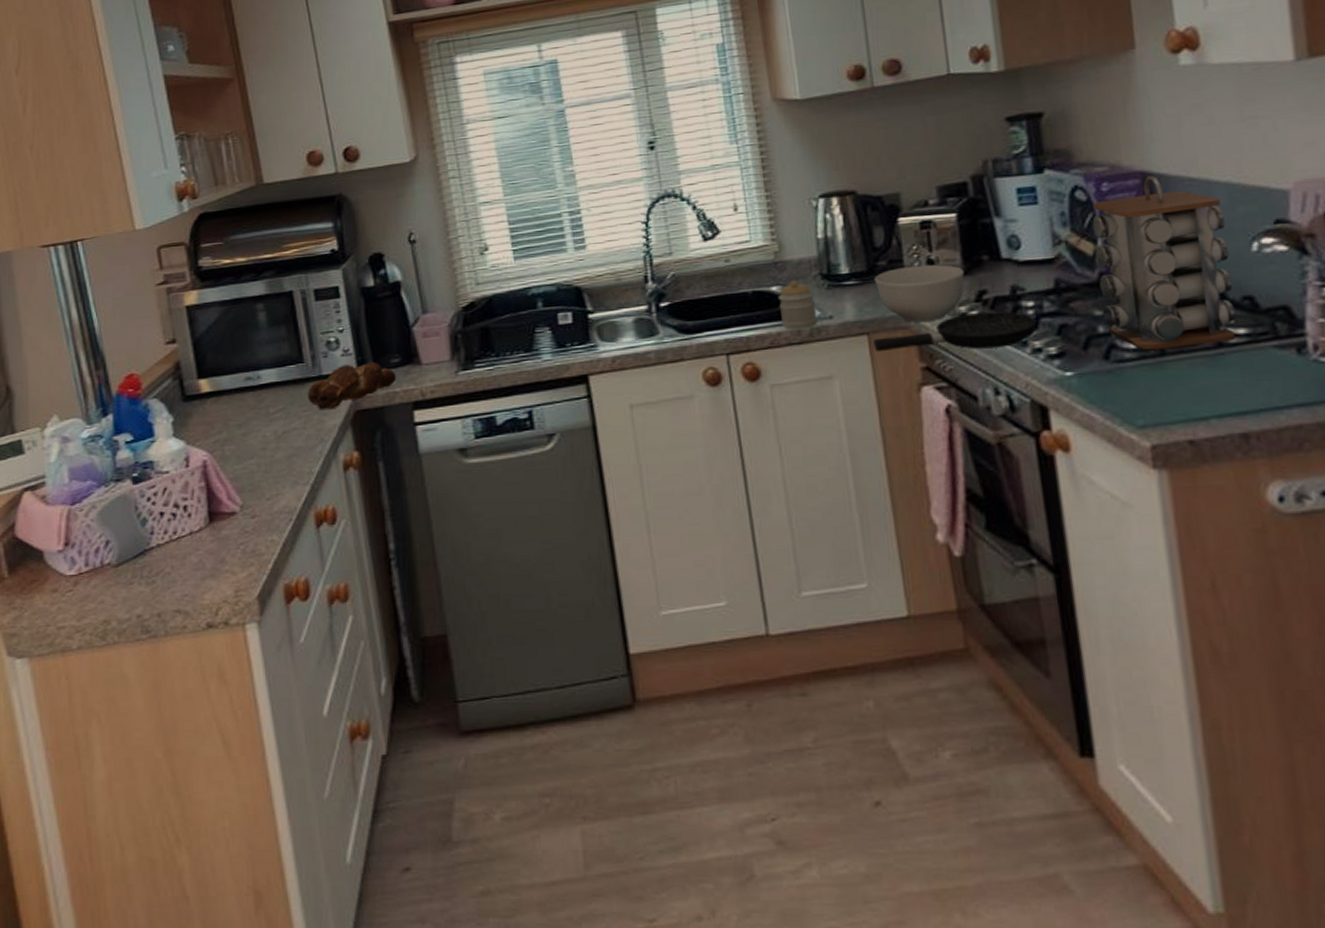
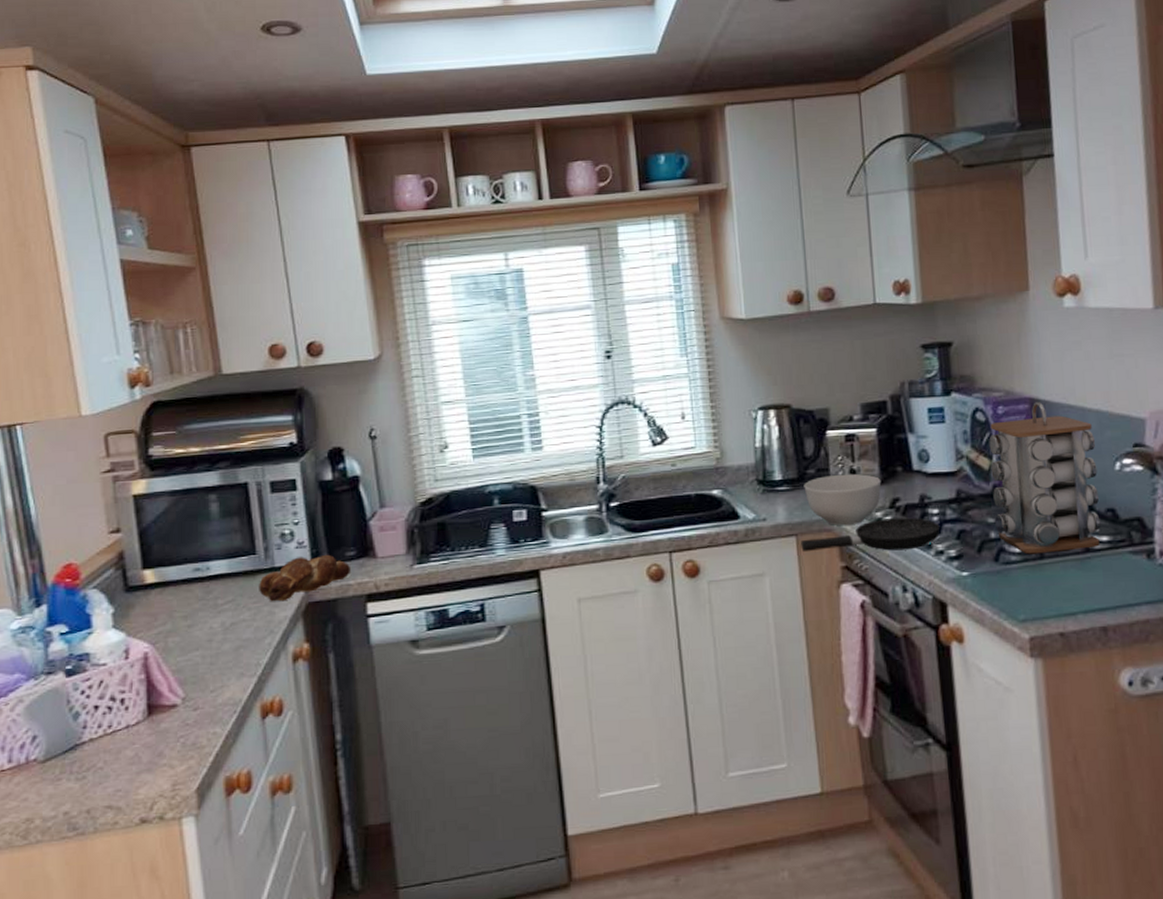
jar: present [778,280,818,330] -> none [718,485,753,531]

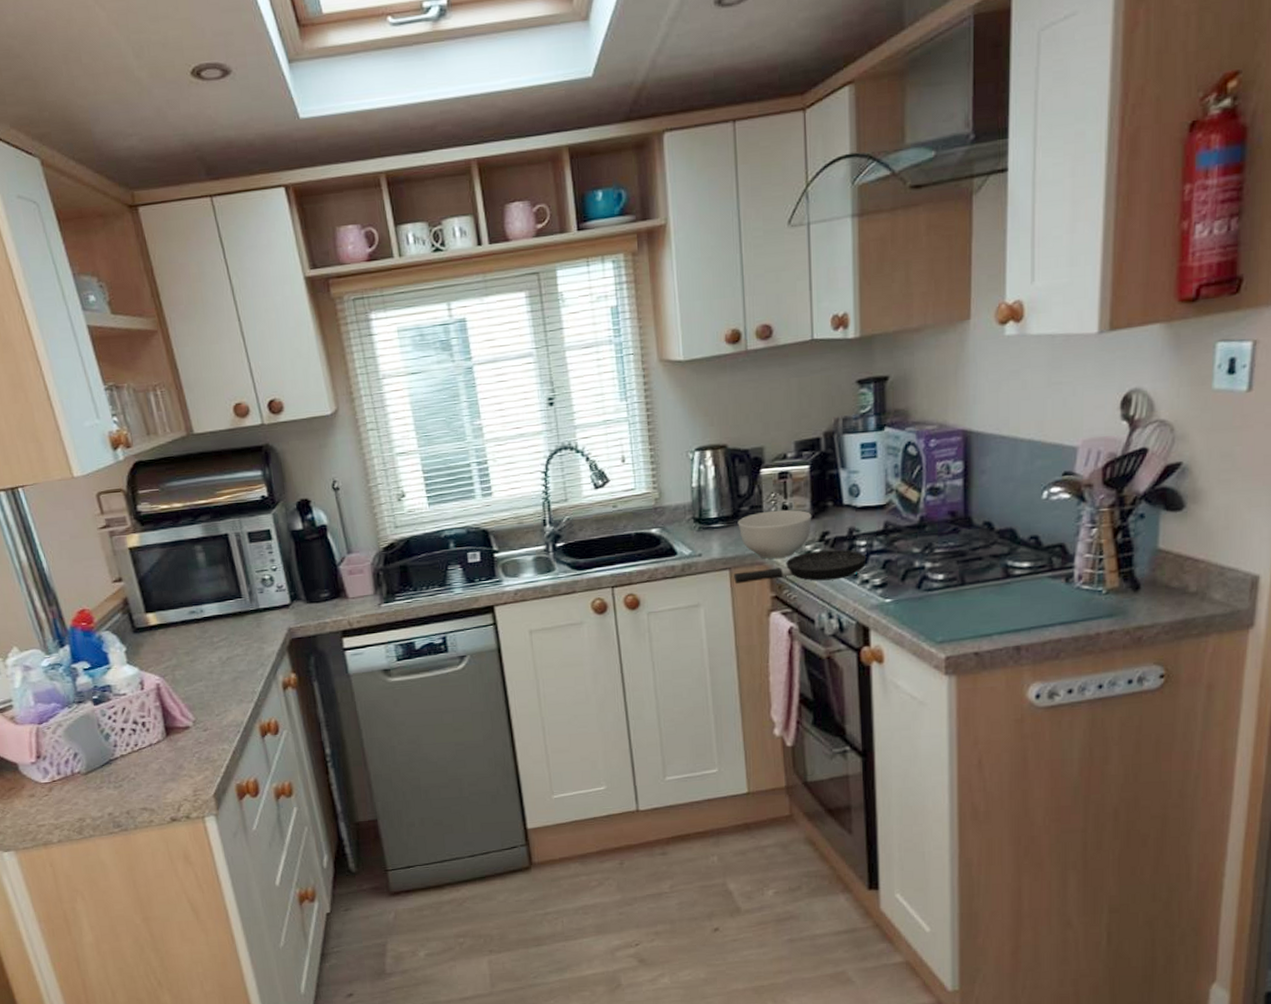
bread loaf: present [259,554,352,602] -> none [247,596,327,639]
spice rack: present [989,402,1101,554] -> none [919,434,1025,581]

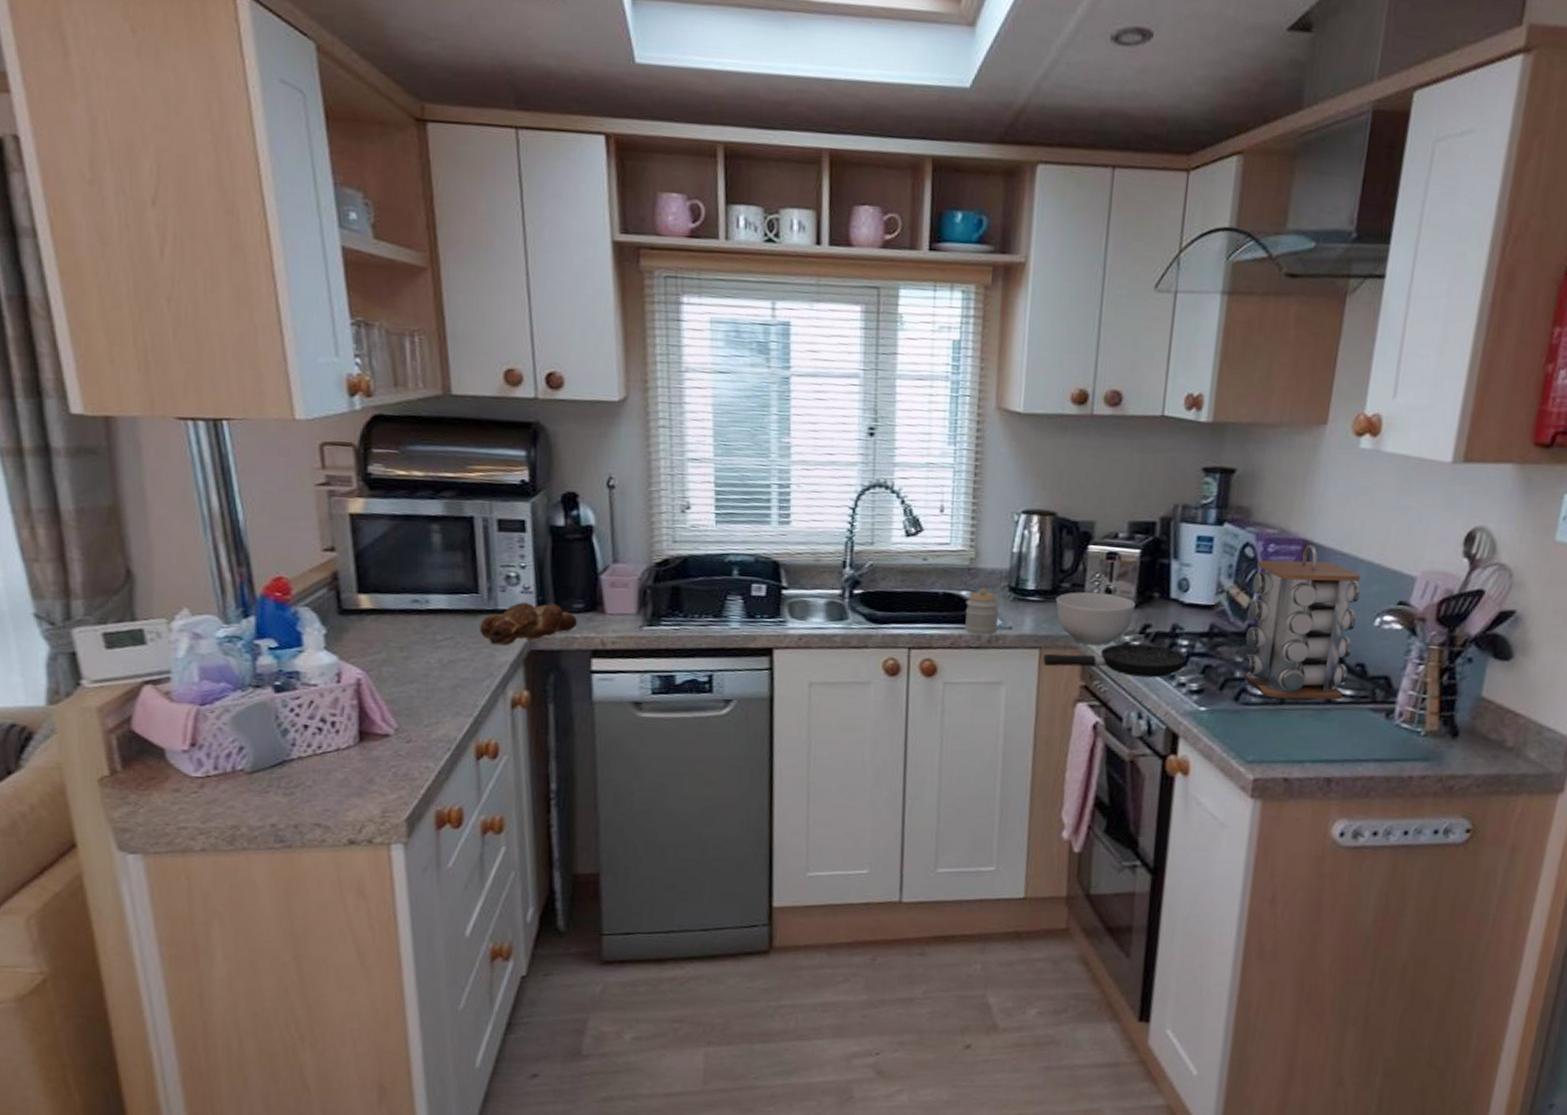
bread loaf: none [247,596,327,639] -> present [480,602,578,646]
jar: none [657,523,689,566] -> present [965,588,999,636]
spice rack: none [919,434,1025,581] -> present [1242,545,1361,701]

